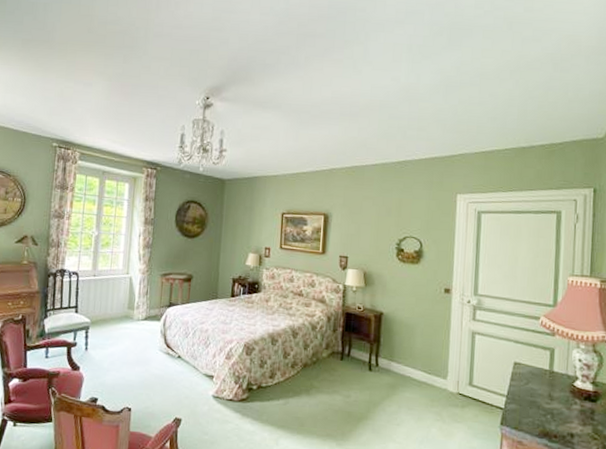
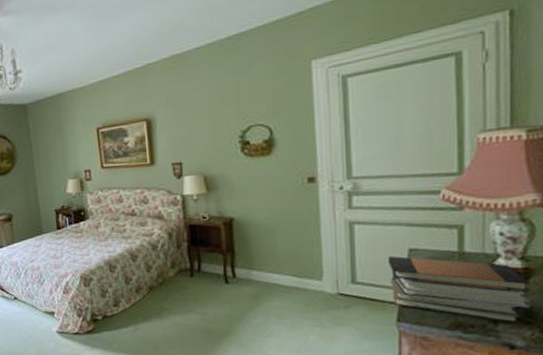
book stack: none [498,366,598,436] -> present [387,255,530,322]

